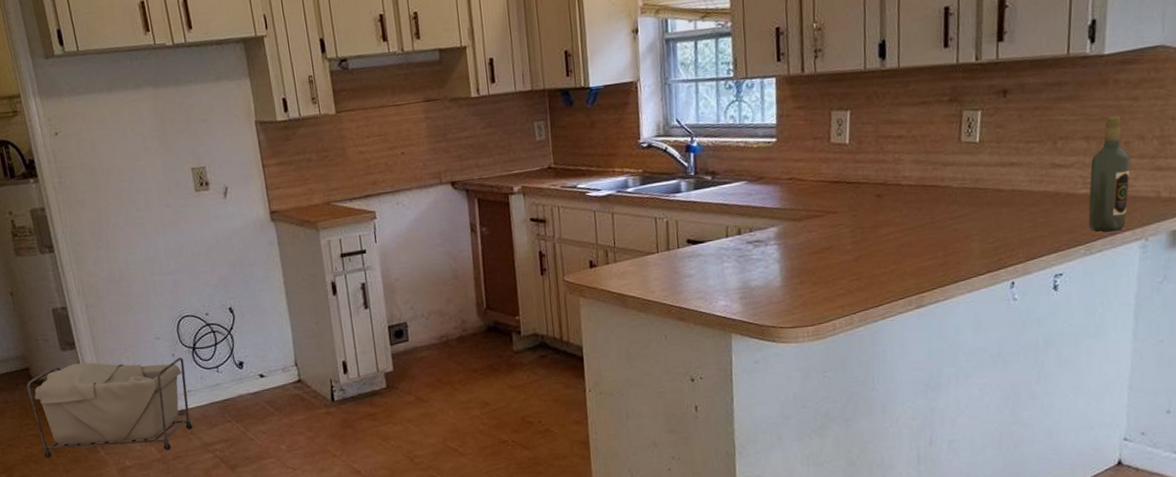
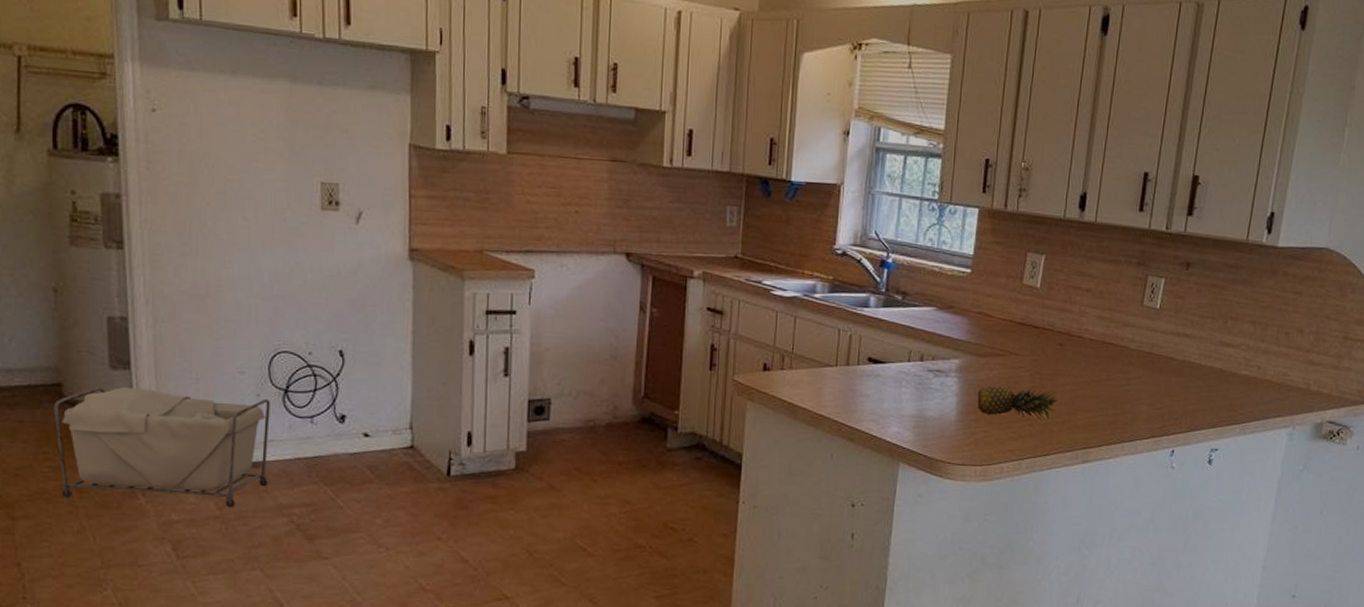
fruit: none [799,241,882,276] -> present [977,385,1057,421]
wine bottle: present [1088,115,1130,232] -> none [1245,306,1289,416]

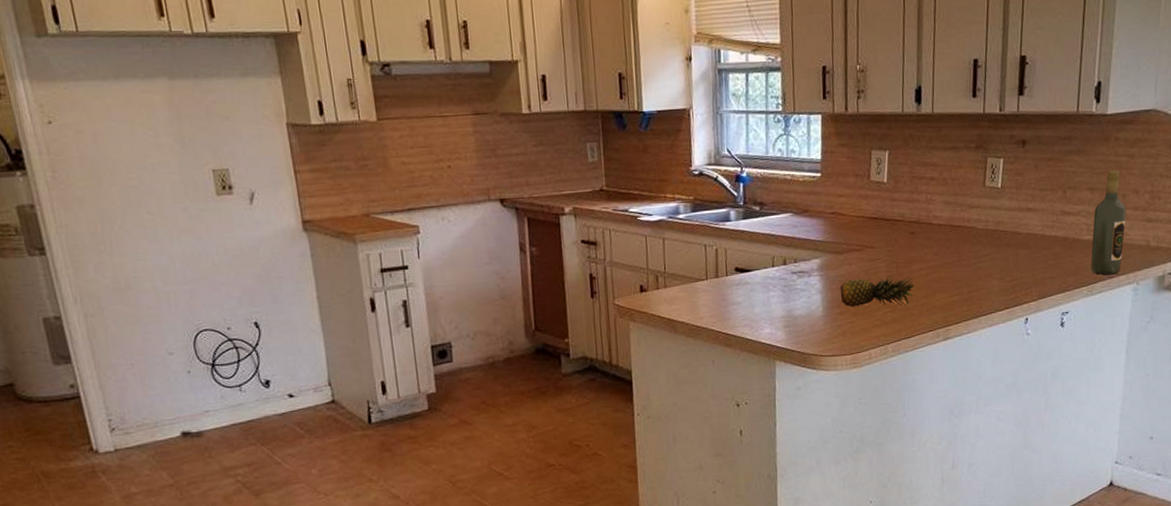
laundry basket: present [54,386,270,508] -> none [10,374,211,485]
wine bottle: none [1245,306,1289,416] -> present [1090,170,1126,275]

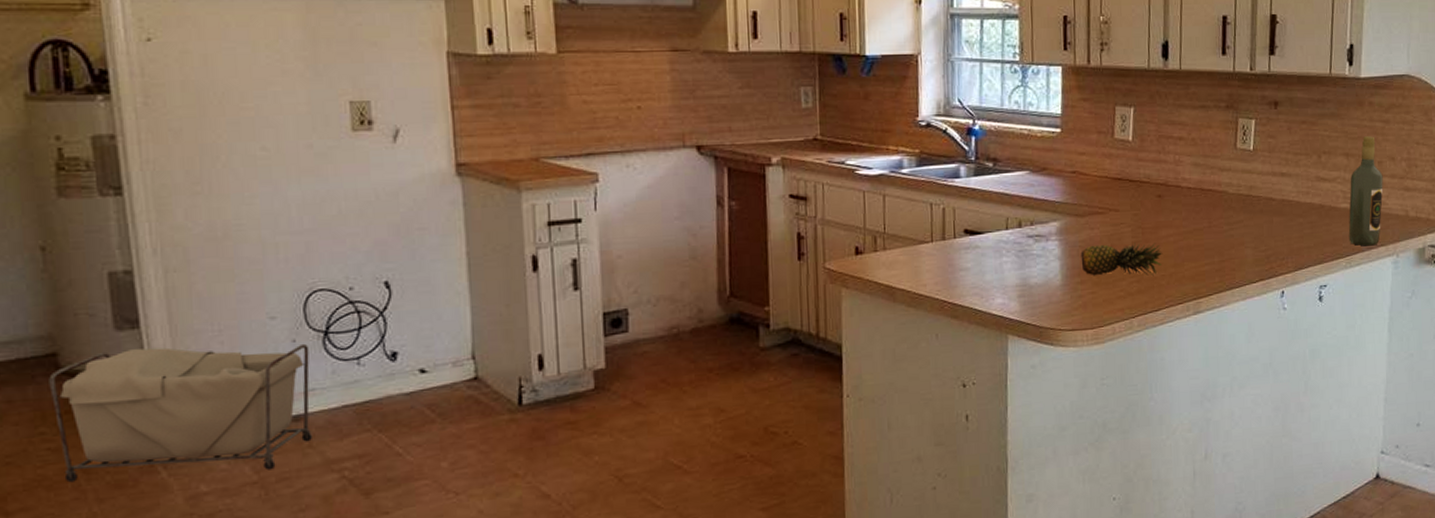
laundry basket: none [10,374,211,485] -> present [49,343,312,483]

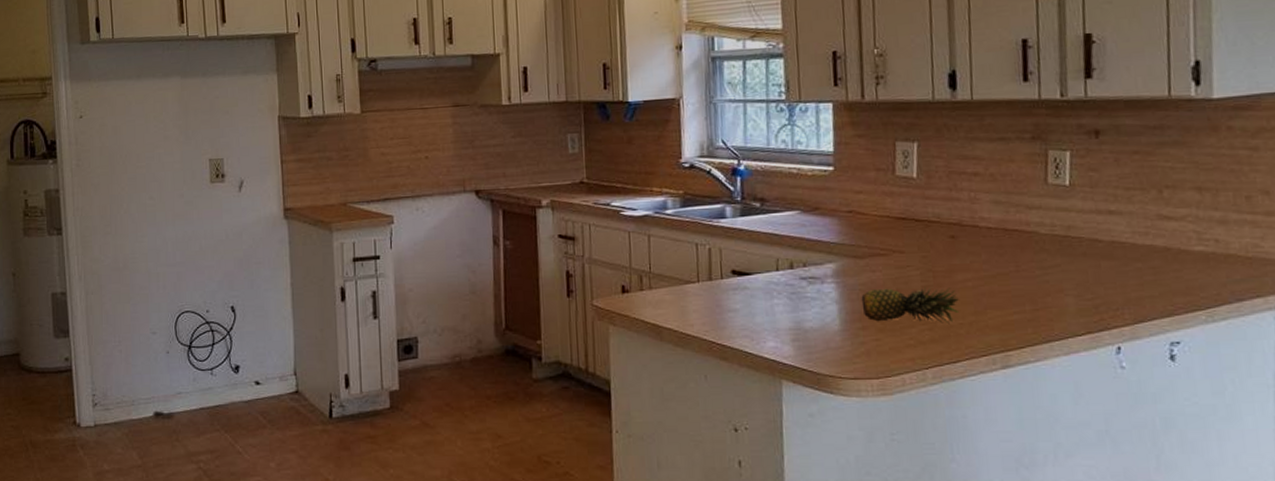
laundry basket: present [49,343,312,483] -> none [14,353,178,457]
wine bottle: present [1348,136,1383,246] -> none [1205,166,1256,297]

